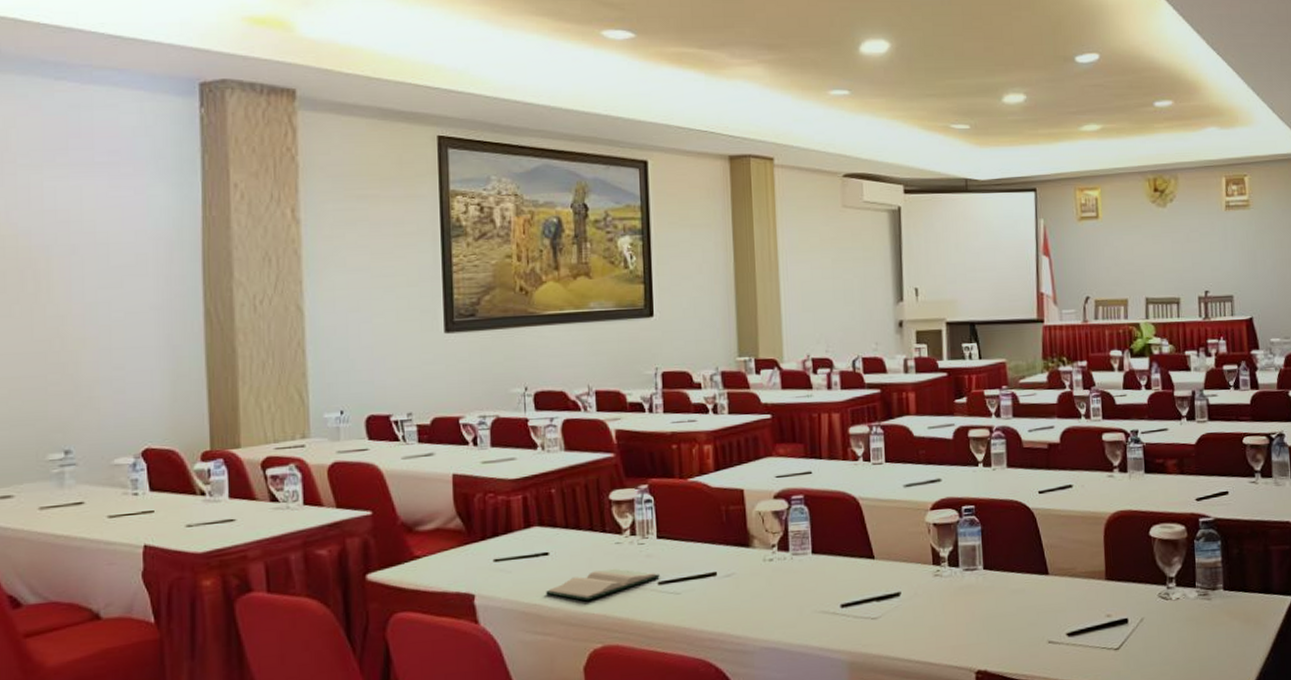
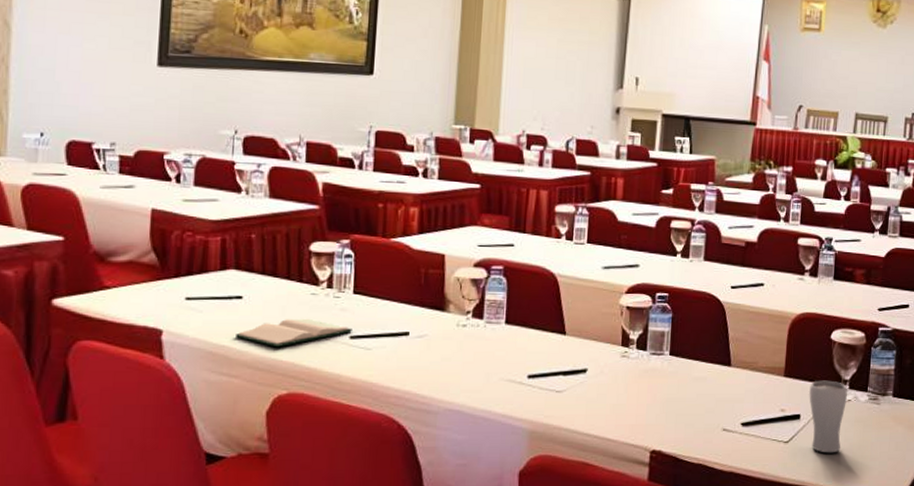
drinking glass: none [1134,579,1176,657] -> present [809,380,847,453]

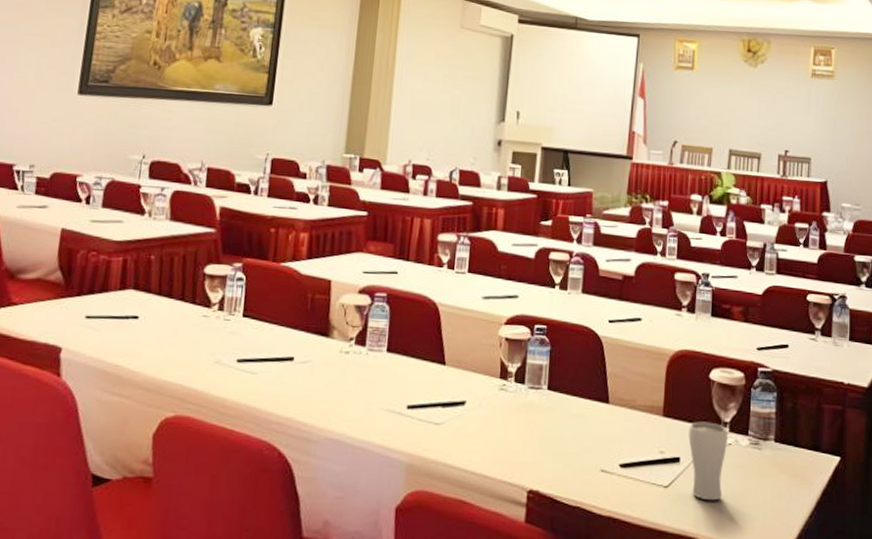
hardback book: present [236,318,352,348] -> none [129,340,240,369]

